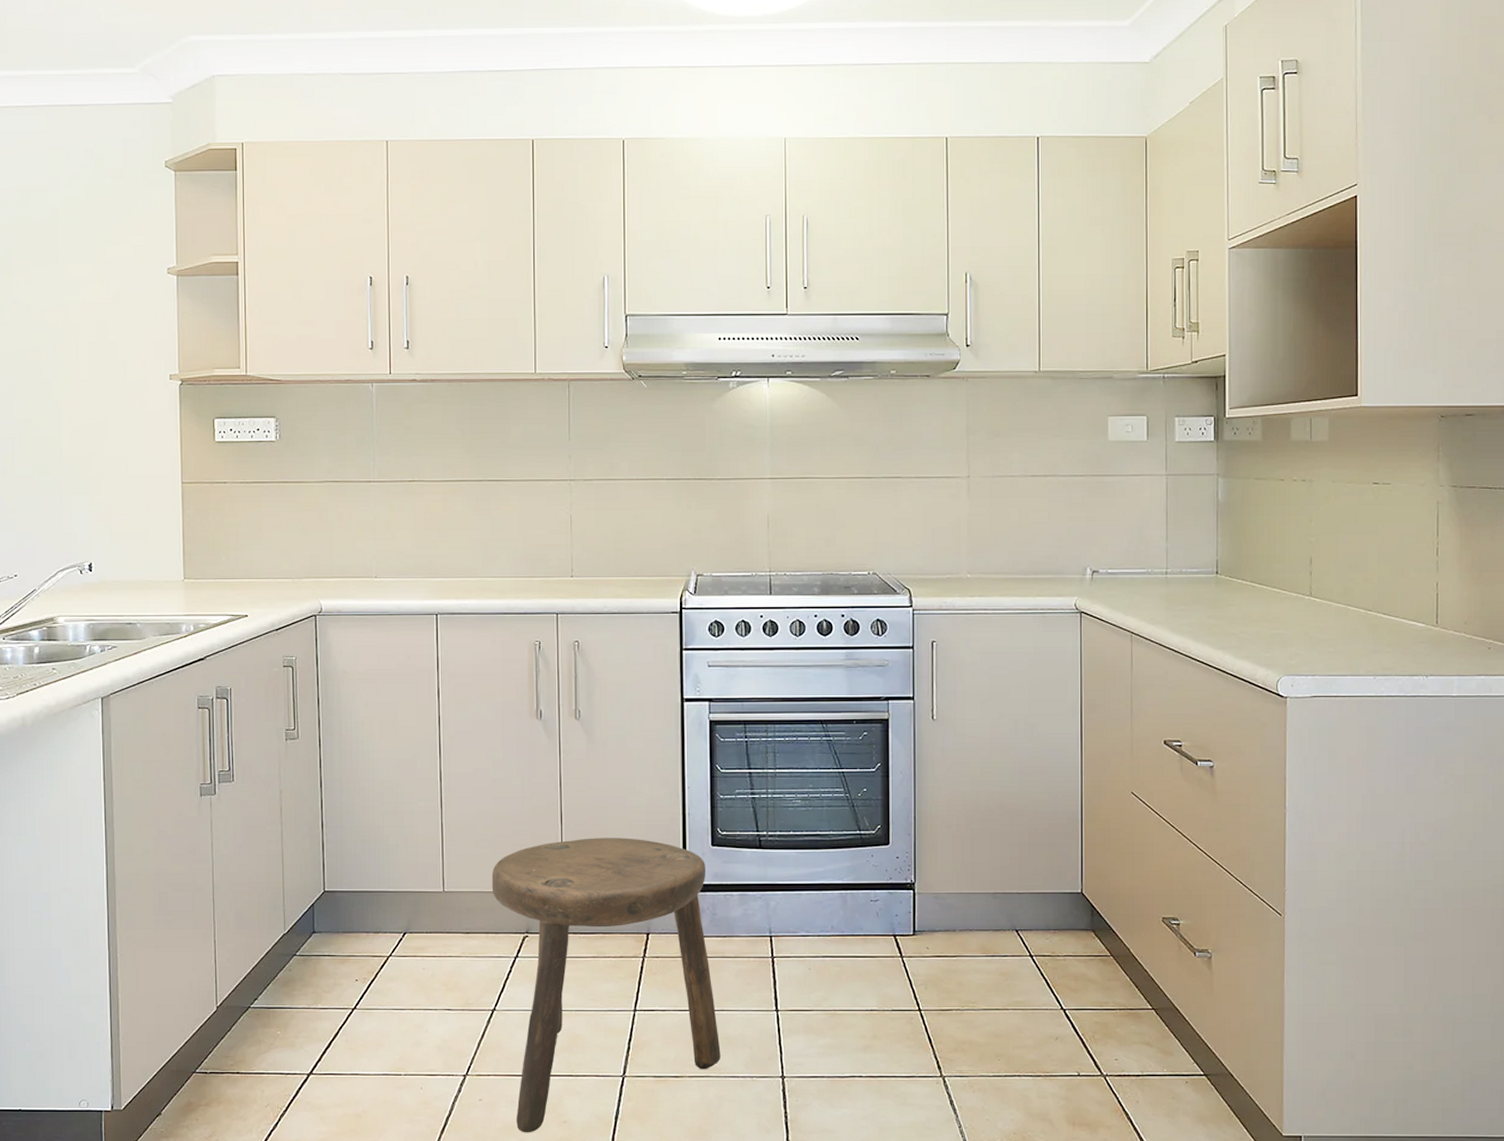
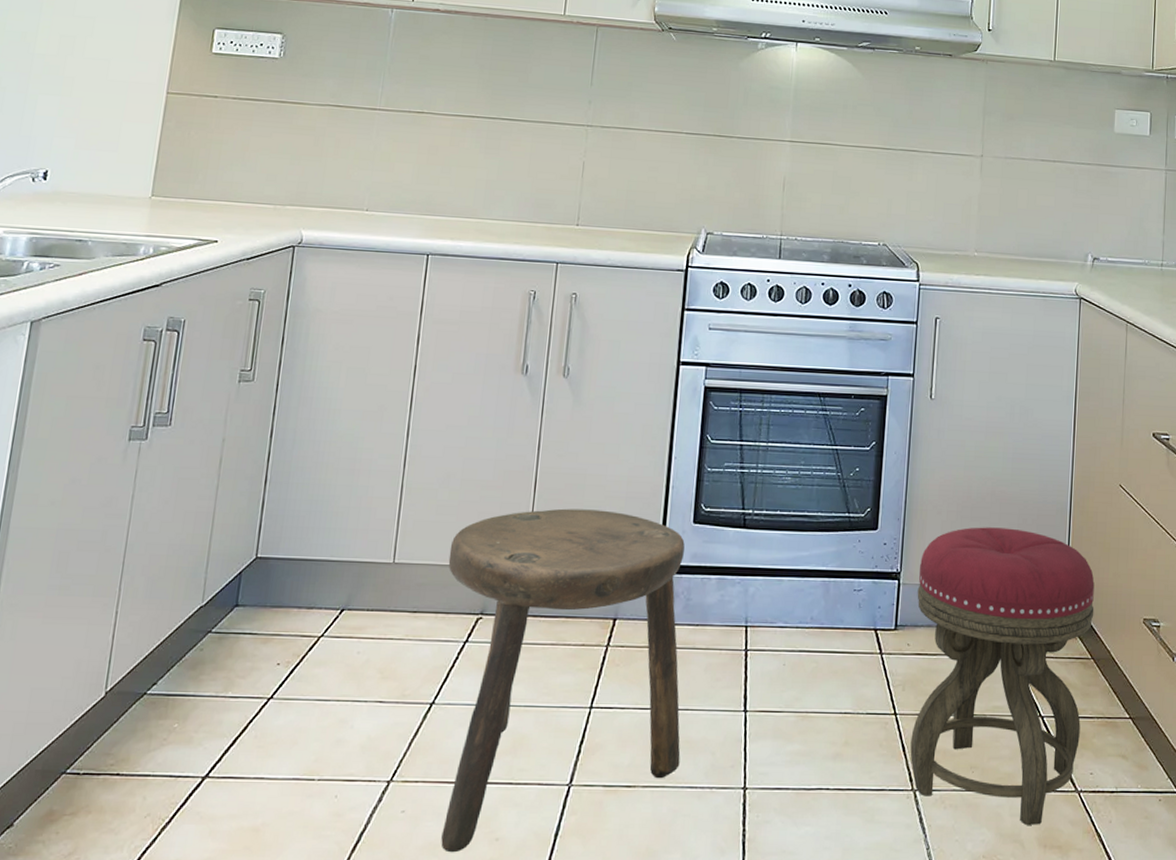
stool: none [933,838,1111,1105] -> present [910,527,1095,825]

